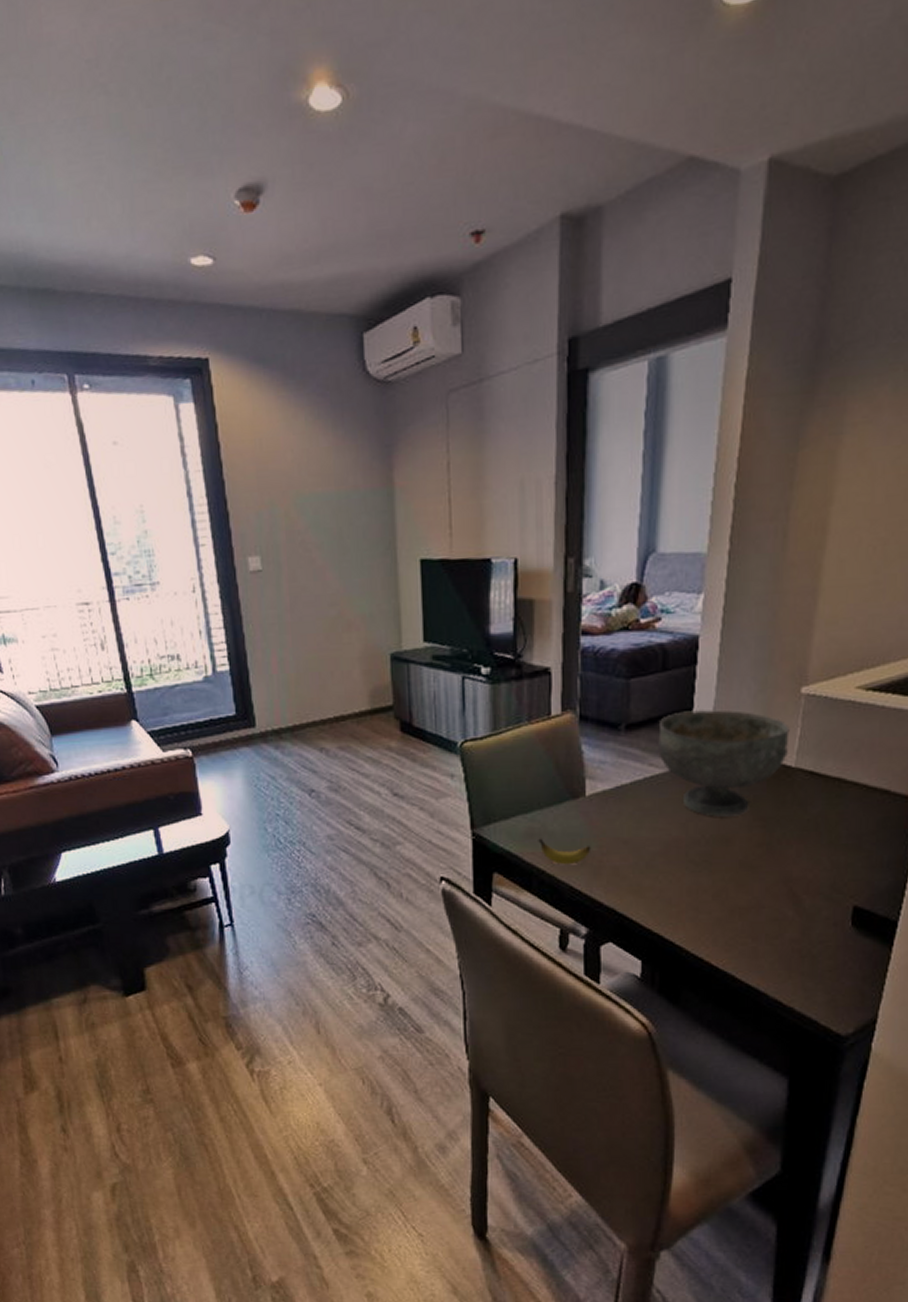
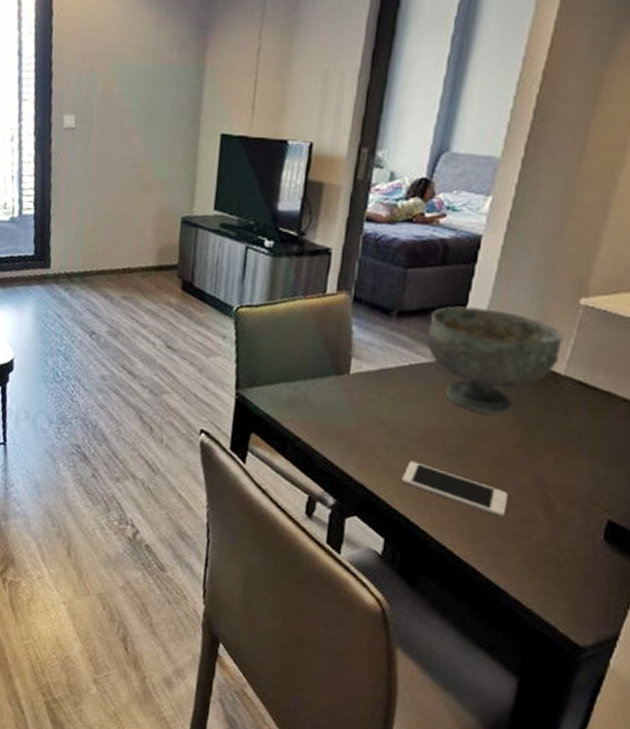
banana: present [538,838,591,865] -> none [298,407,349,437]
cell phone: none [651,877,757,920] -> present [401,461,509,518]

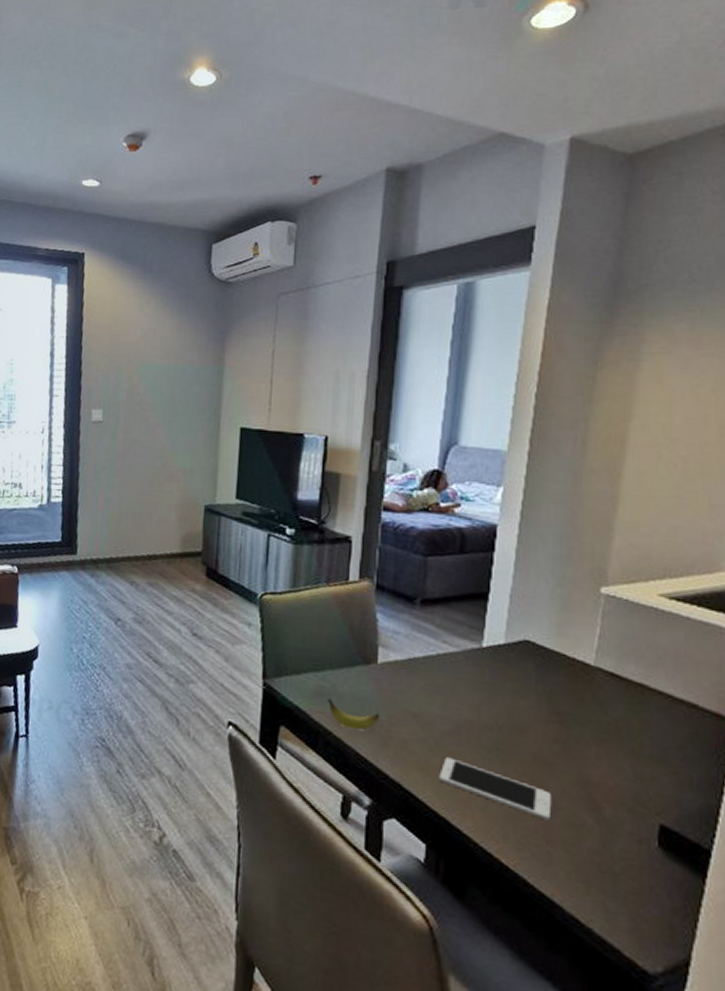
banana: none [298,407,349,437] -> present [327,698,380,731]
decorative bowl: present [427,306,564,415] -> none [453,594,589,707]

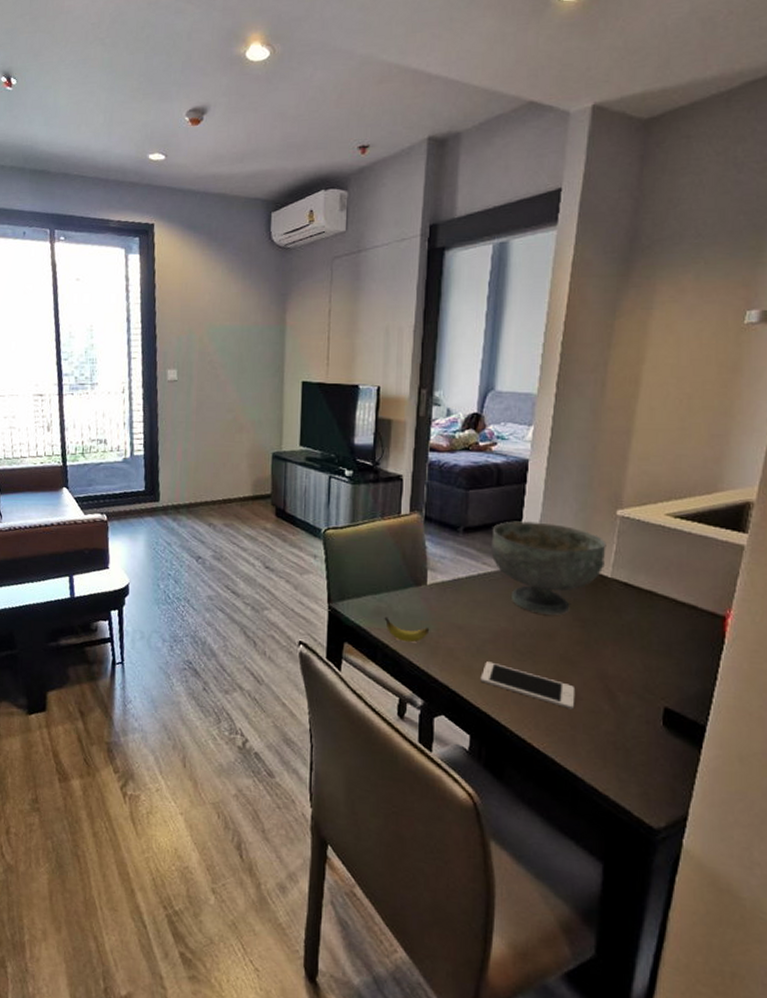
decorative bowl: none [453,594,589,707] -> present [491,521,606,615]

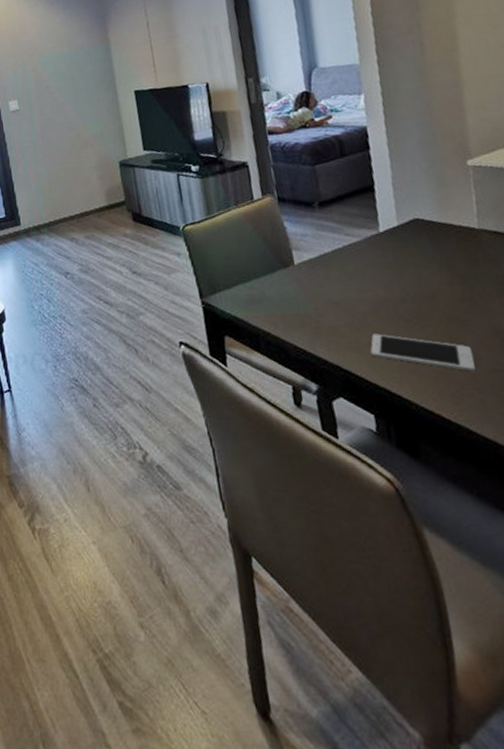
banana: present [384,616,430,643] -> none [259,303,308,327]
decorative bowl: present [491,521,606,615] -> none [347,183,469,277]

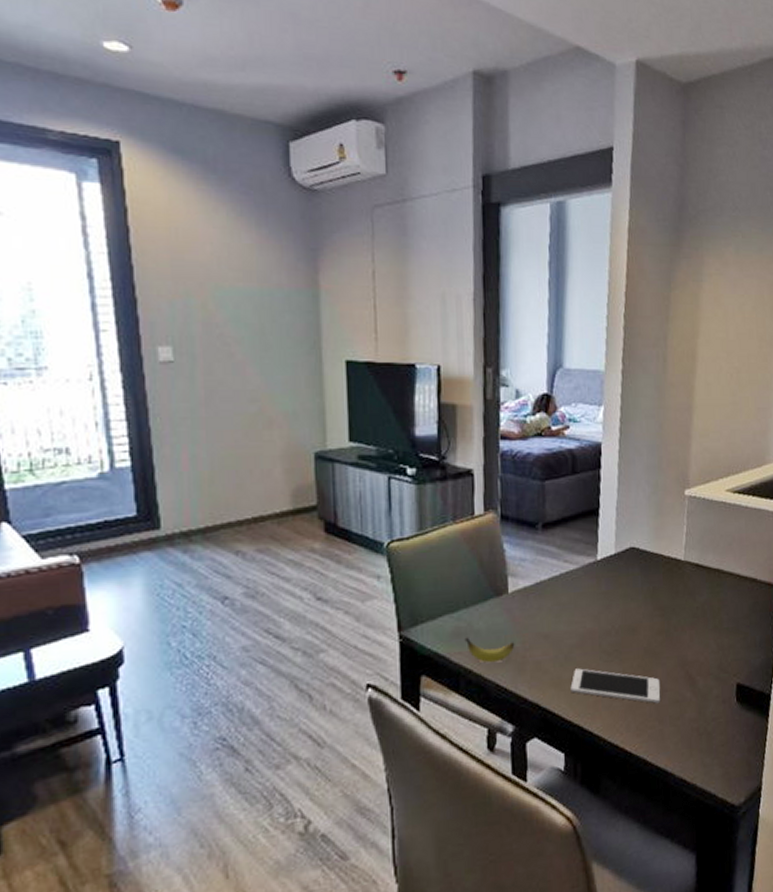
banana: none [259,303,308,327] -> present [464,637,515,663]

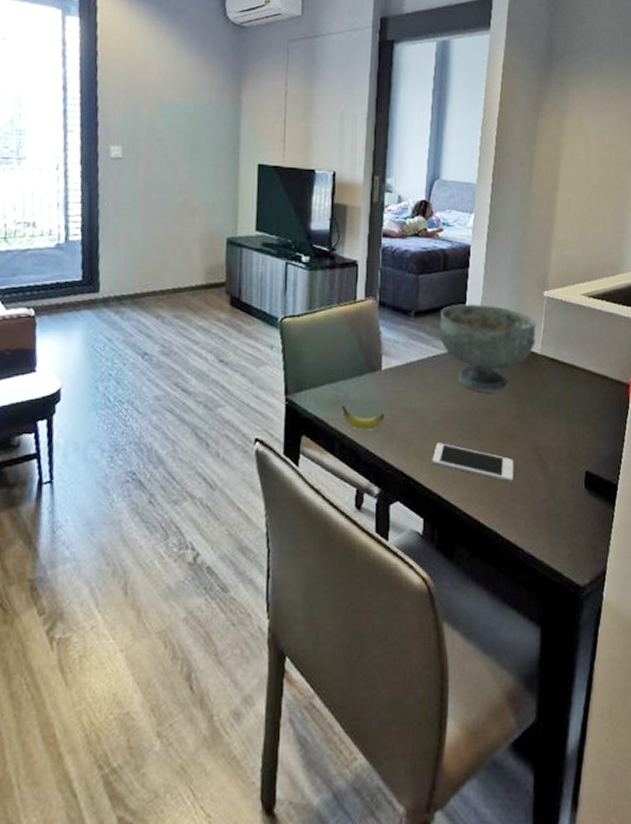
decorative bowl: none [571,509,678,608] -> present [439,304,536,392]

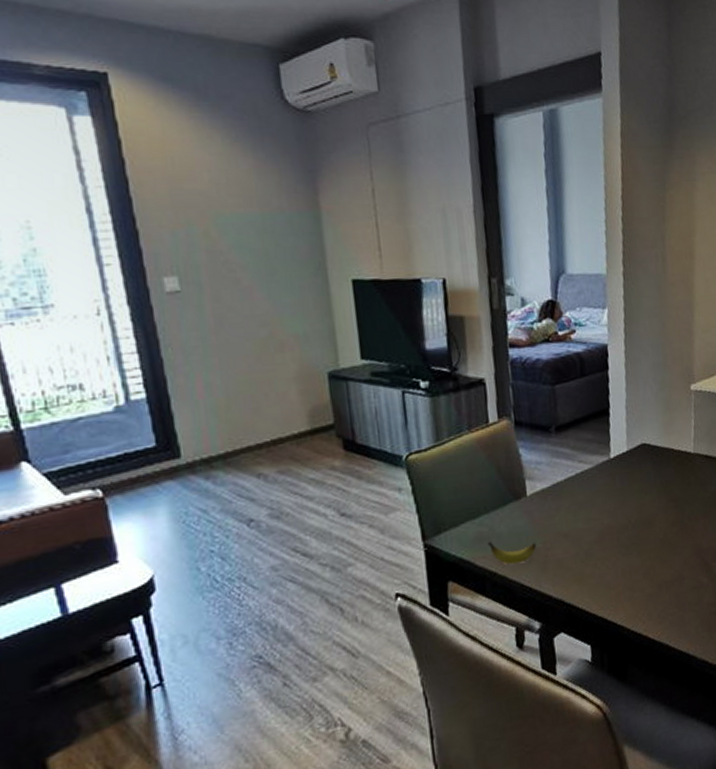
cell phone: present [432,443,514,482] -> none [592,563,679,592]
decorative bowl: present [439,304,536,392] -> none [583,407,687,503]

